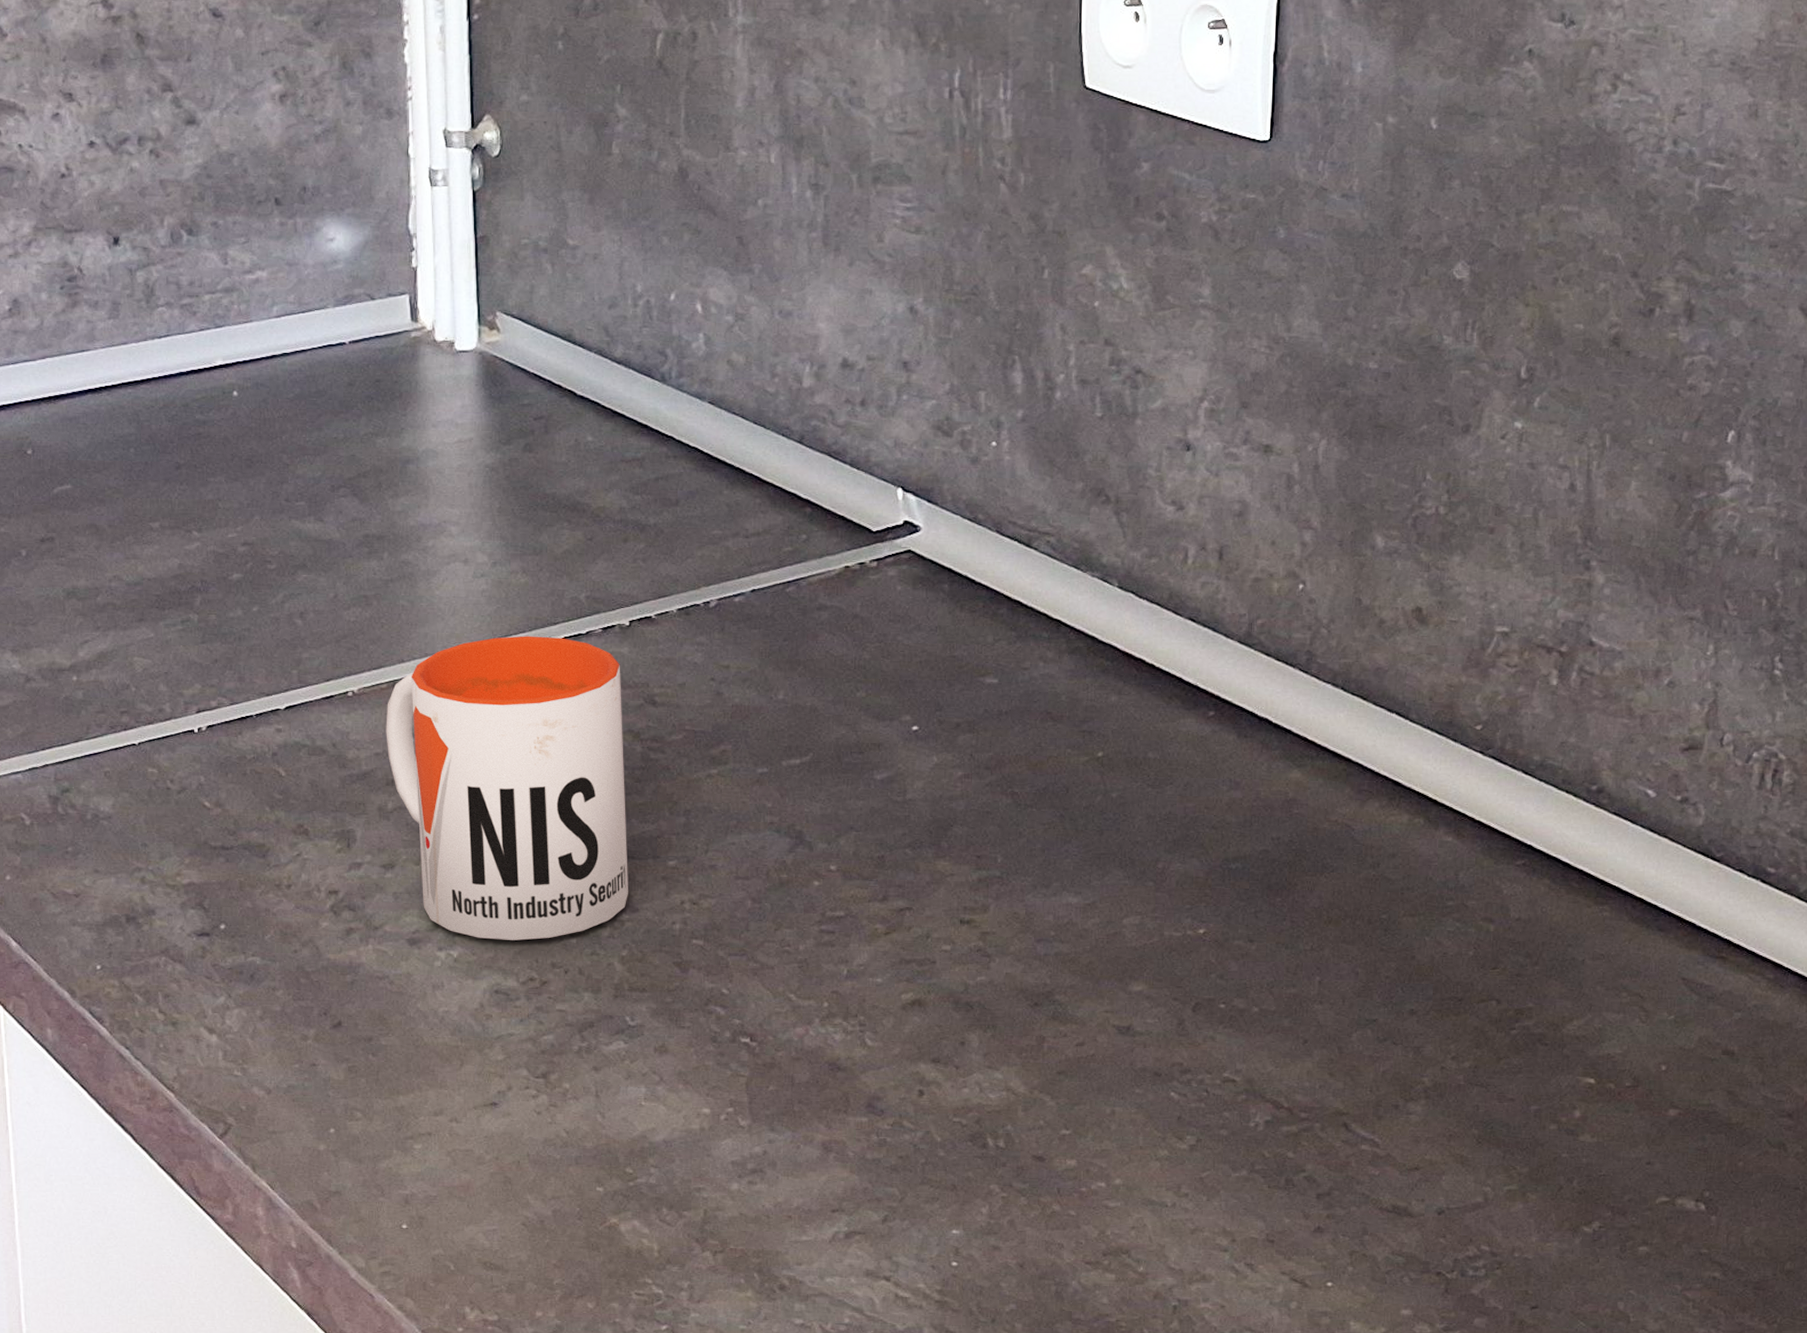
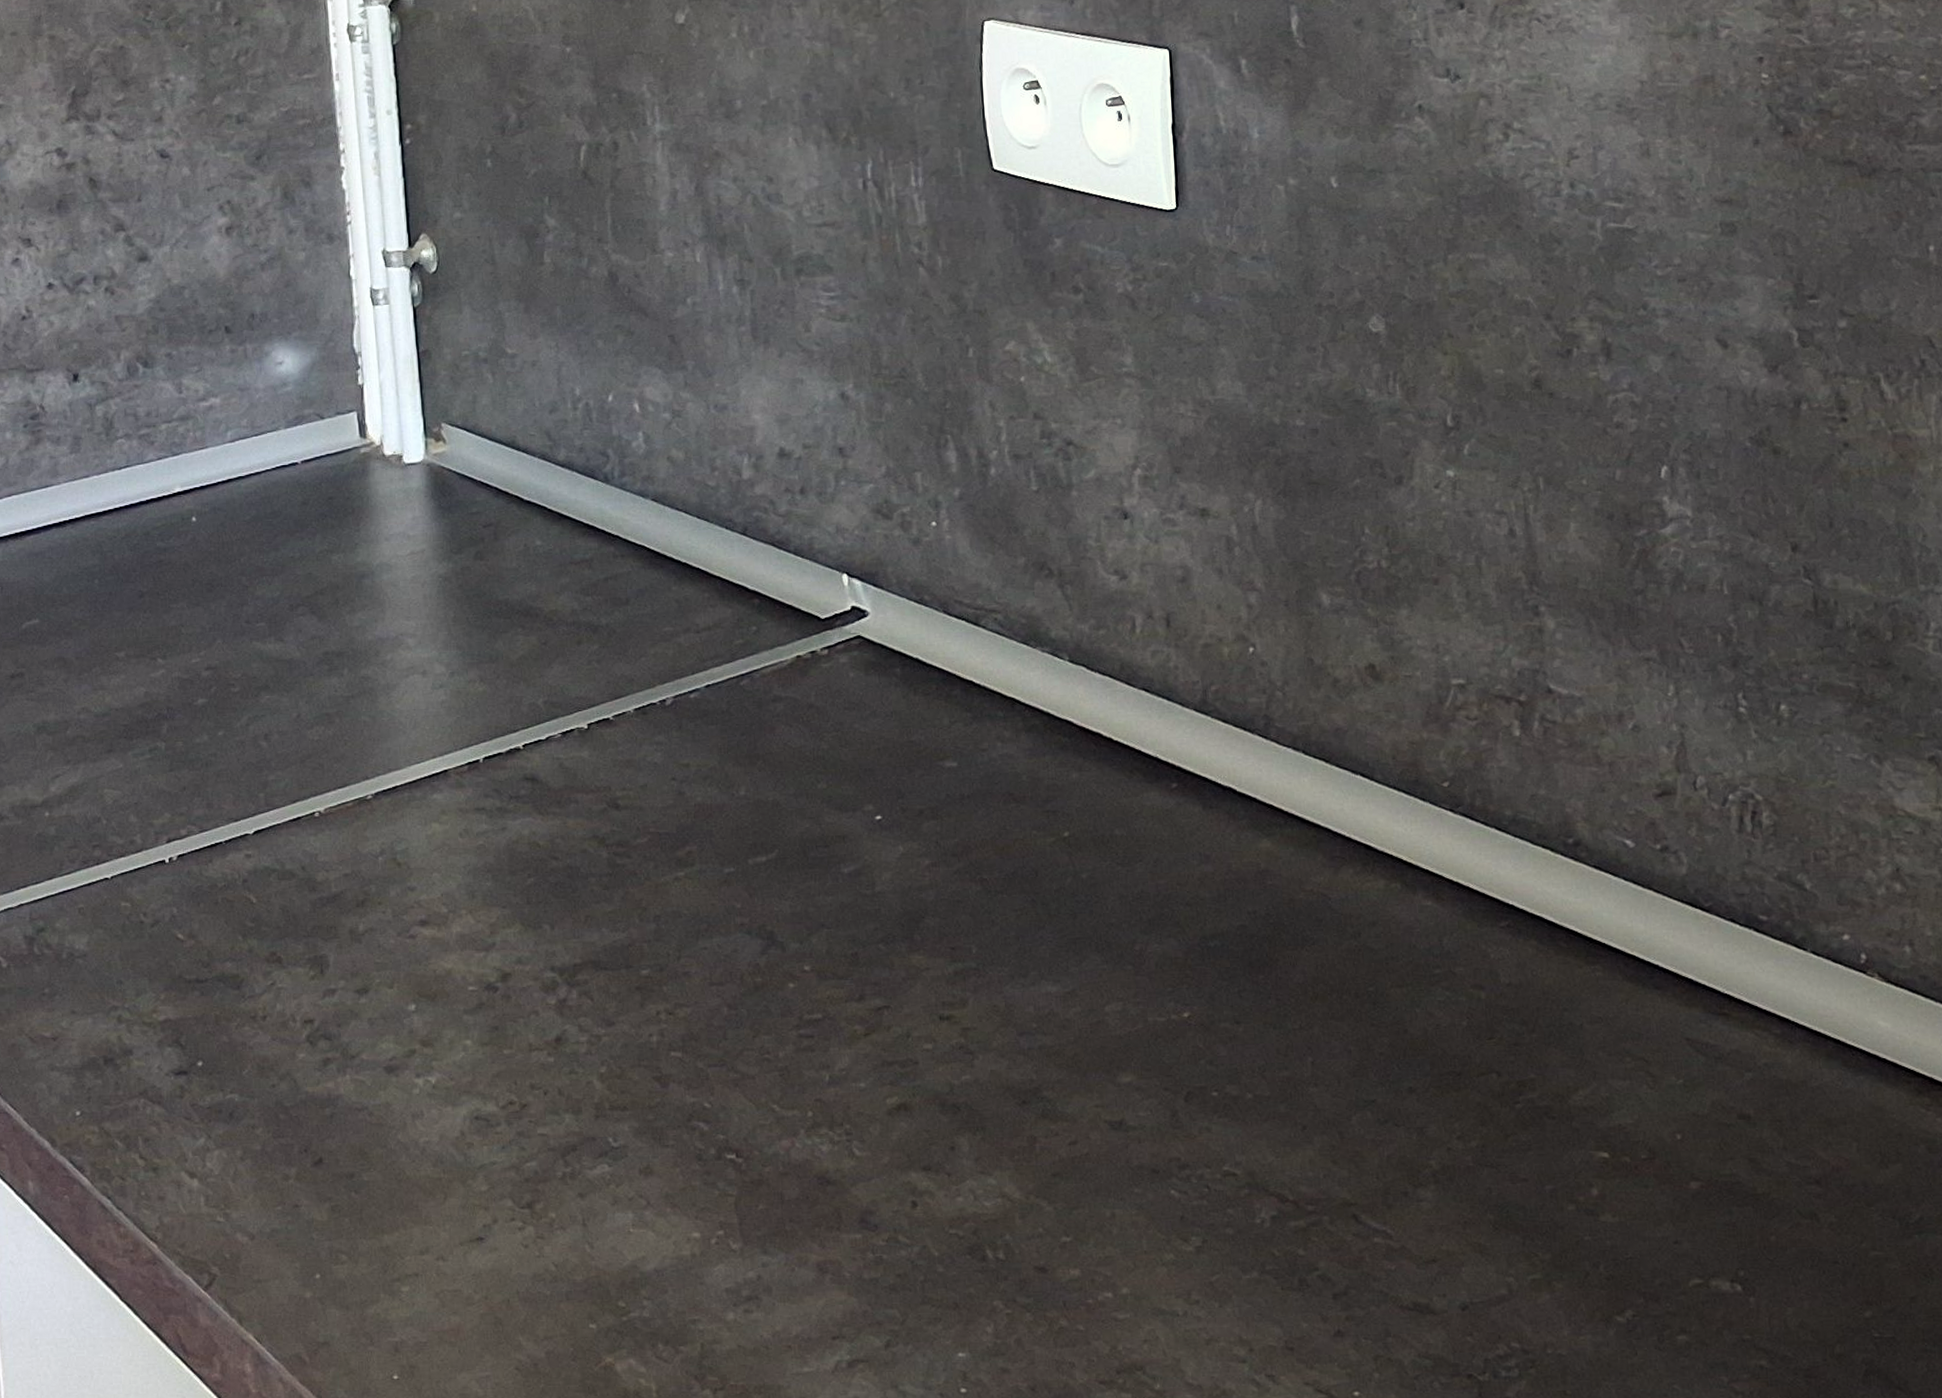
mug: present [386,636,628,941] -> none [353,744,603,1063]

